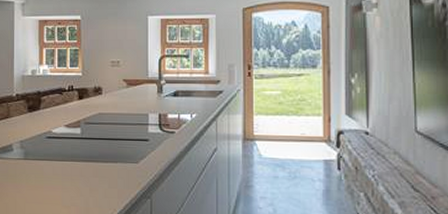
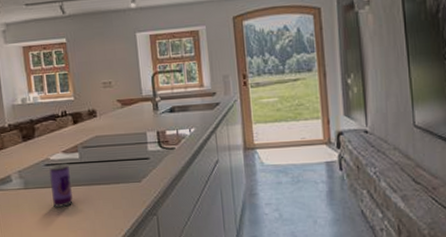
beverage can: none [49,137,71,182] -> present [49,163,74,208]

